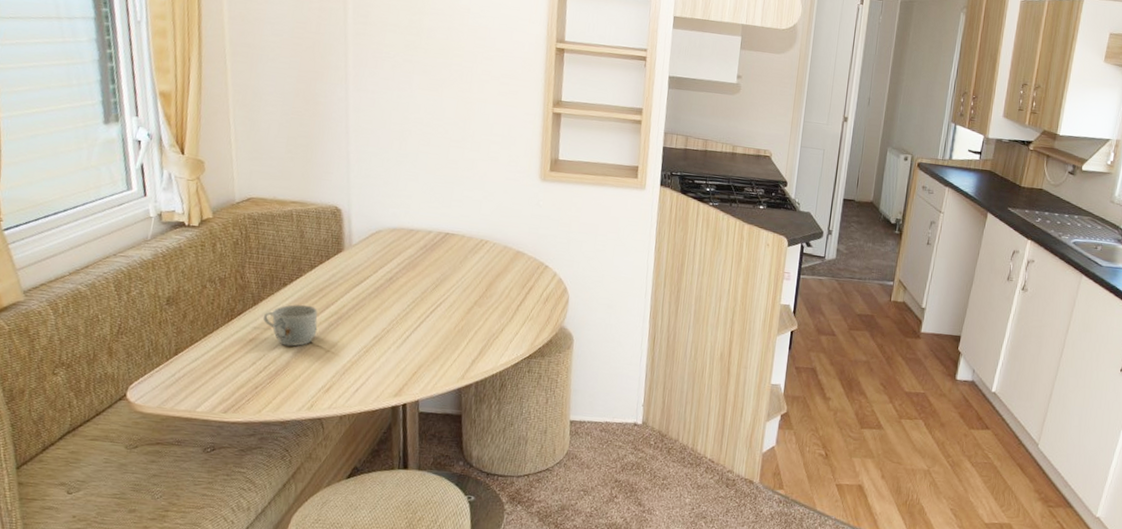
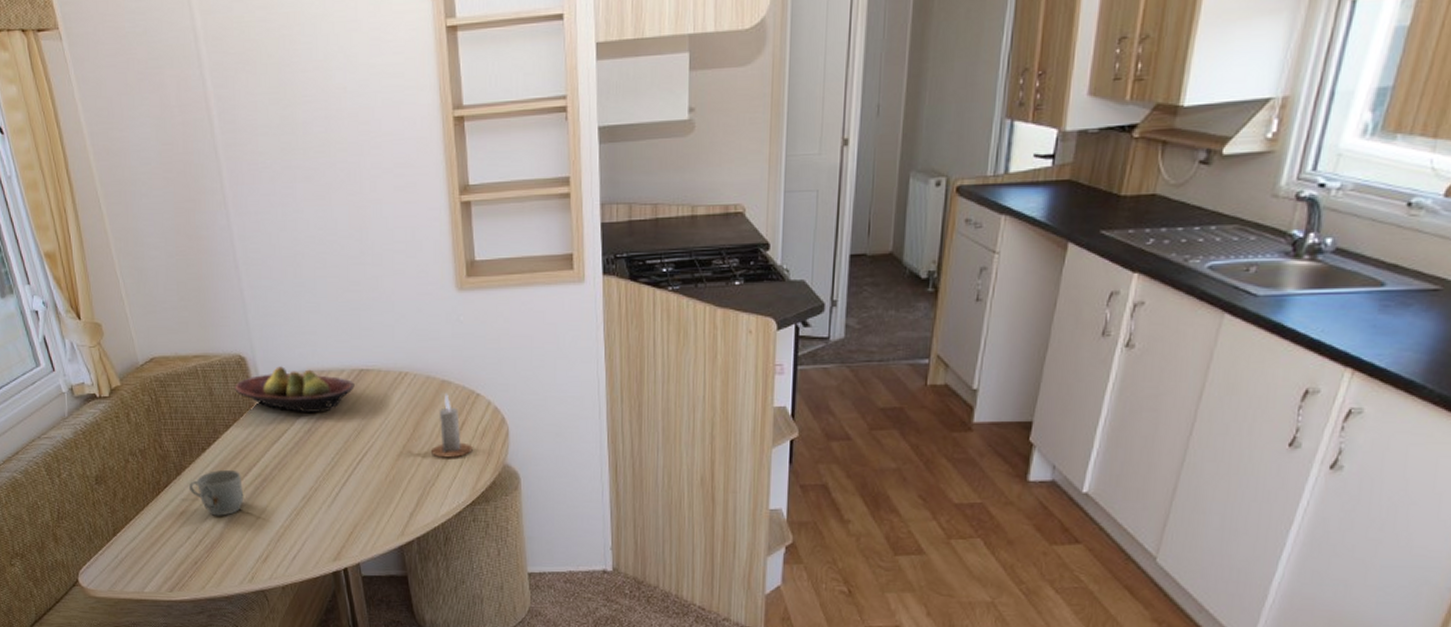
fruit bowl: none [326,221,439,265] -> present [235,366,355,412]
candle: none [498,262,536,317] -> present [430,394,473,458]

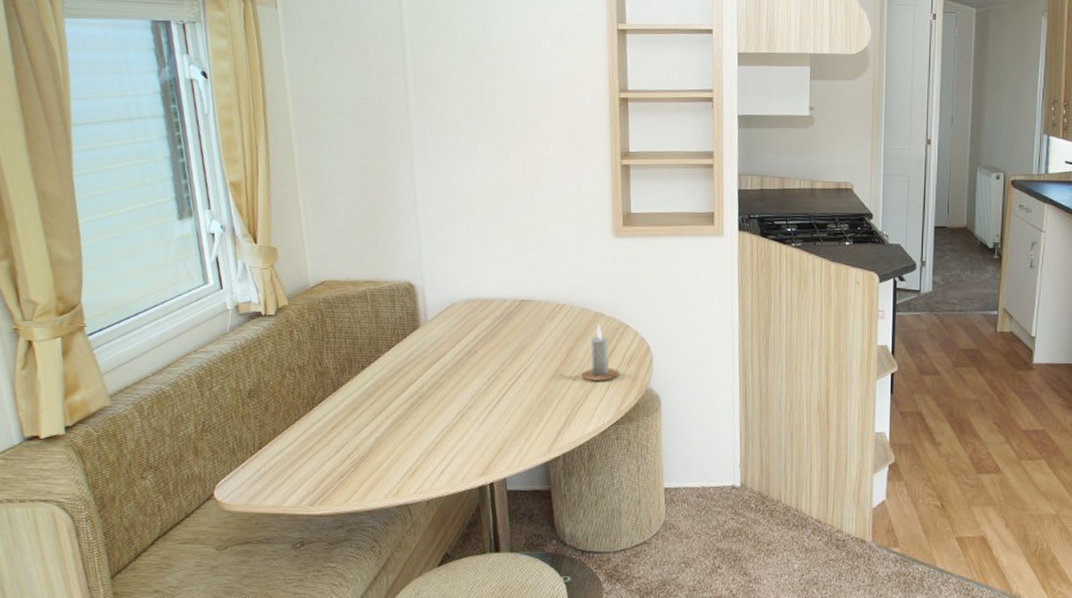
mug: present [188,469,244,516] -> none [343,386,399,431]
fruit bowl: present [235,366,355,412] -> none [401,294,516,337]

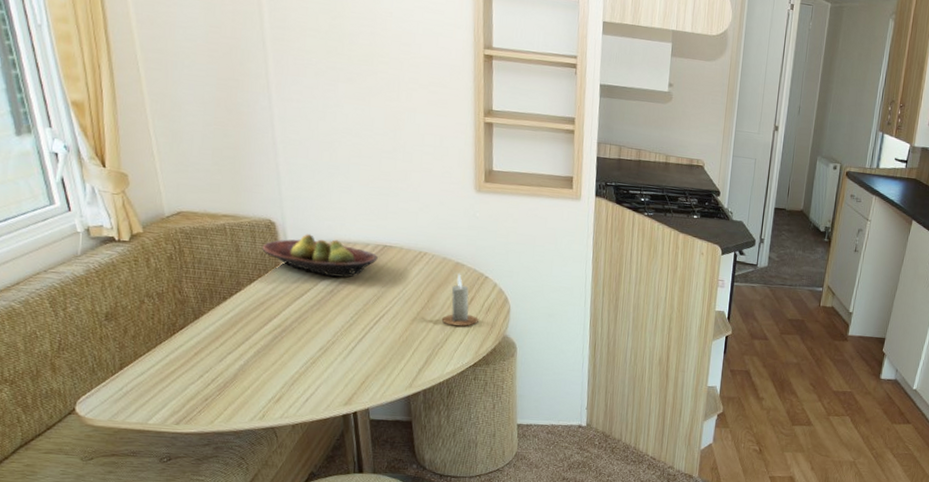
fruit bowl: none [401,294,516,337] -> present [262,234,378,278]

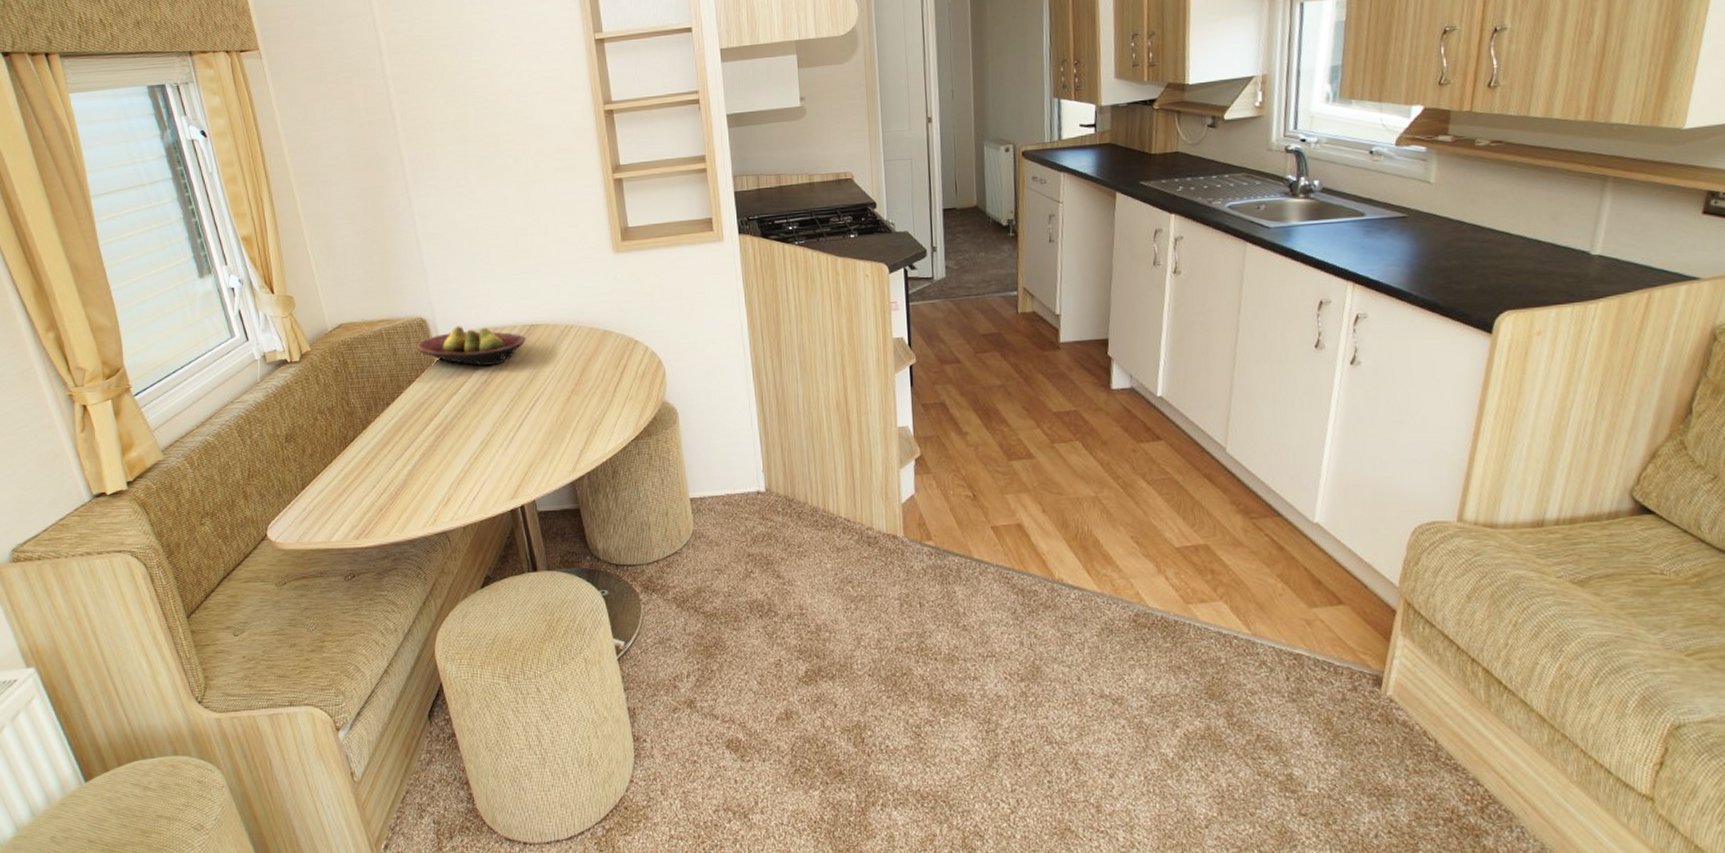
candle: present [441,274,479,327] -> none [596,342,634,399]

